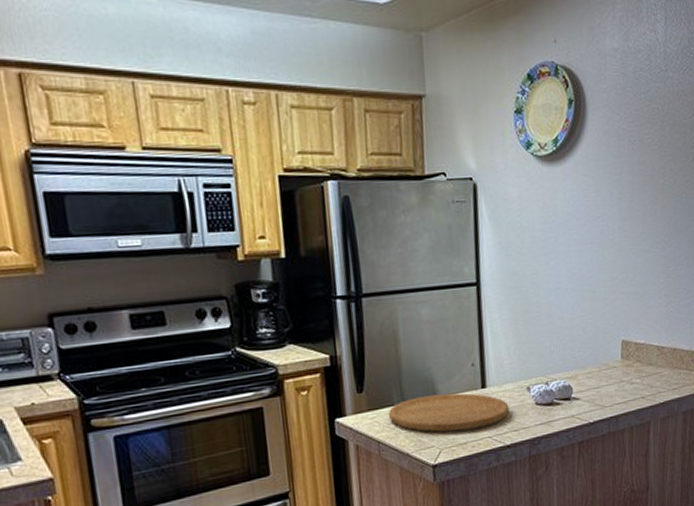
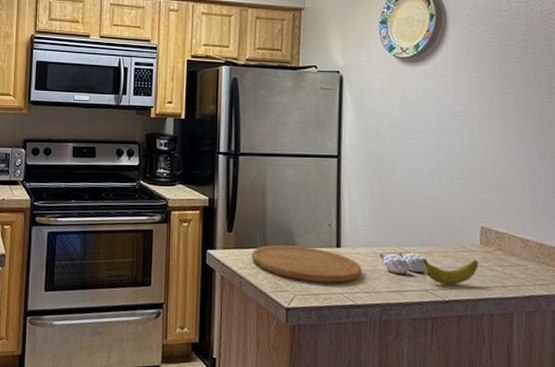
banana: none [567,376,621,407] -> present [421,257,479,285]

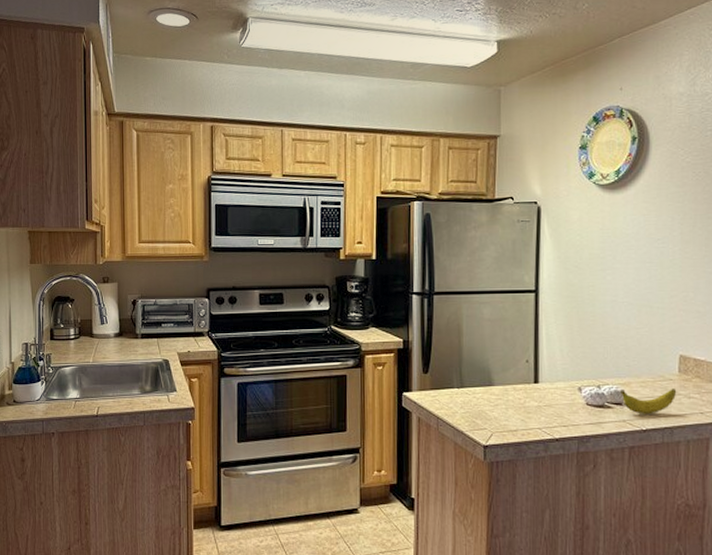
cutting board: present [252,244,362,283] -> none [449,383,560,418]

